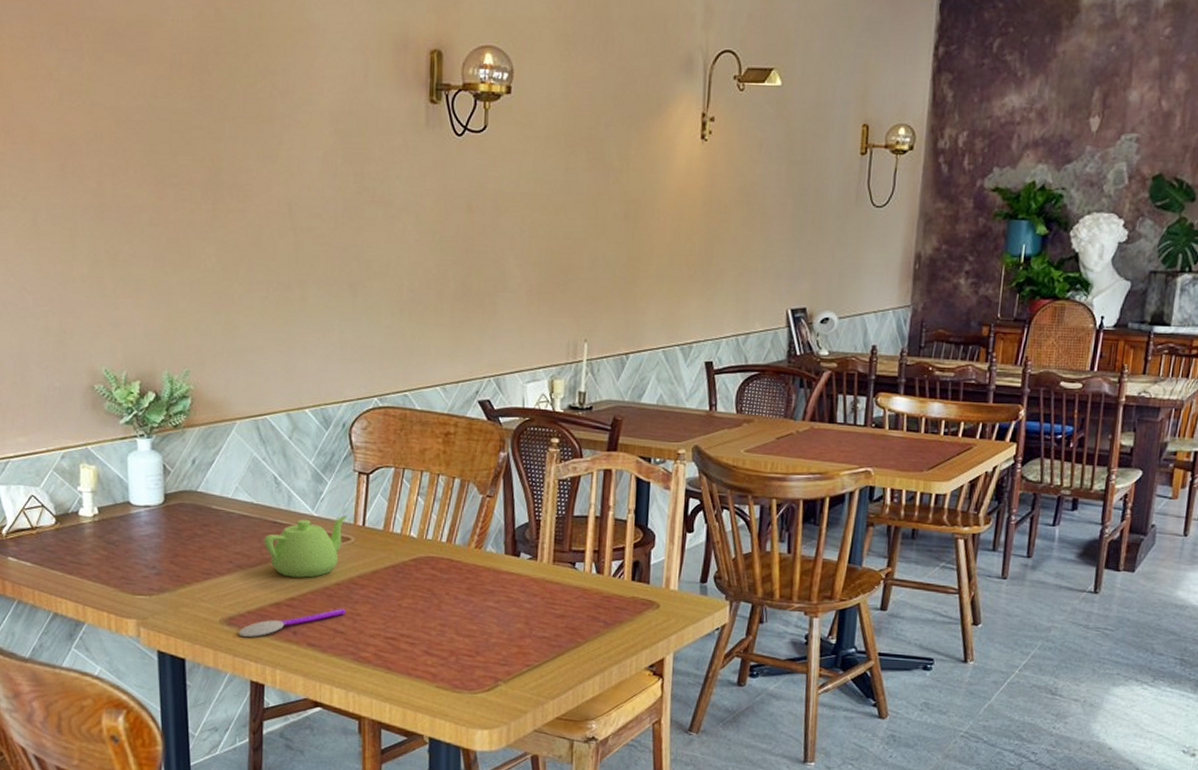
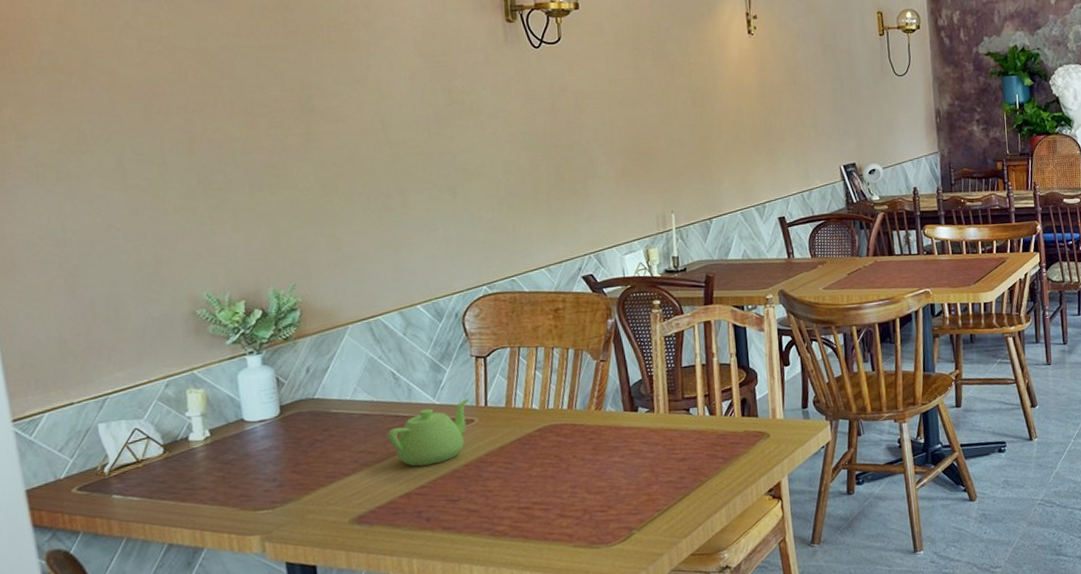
spoon: present [238,608,345,637] -> none [370,487,477,533]

